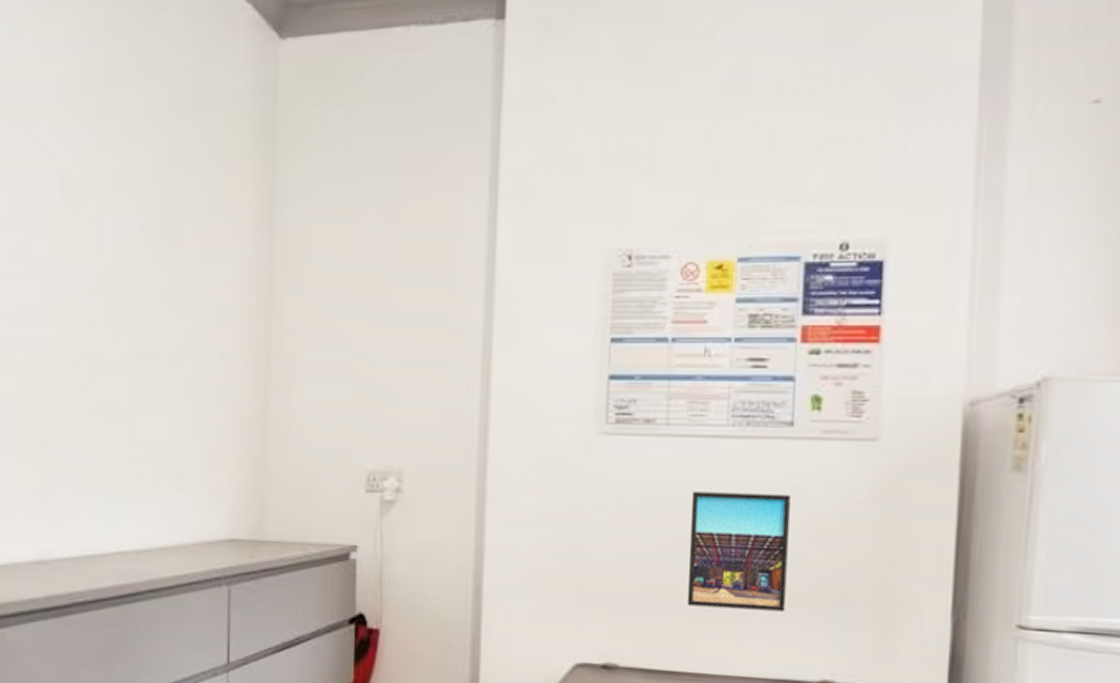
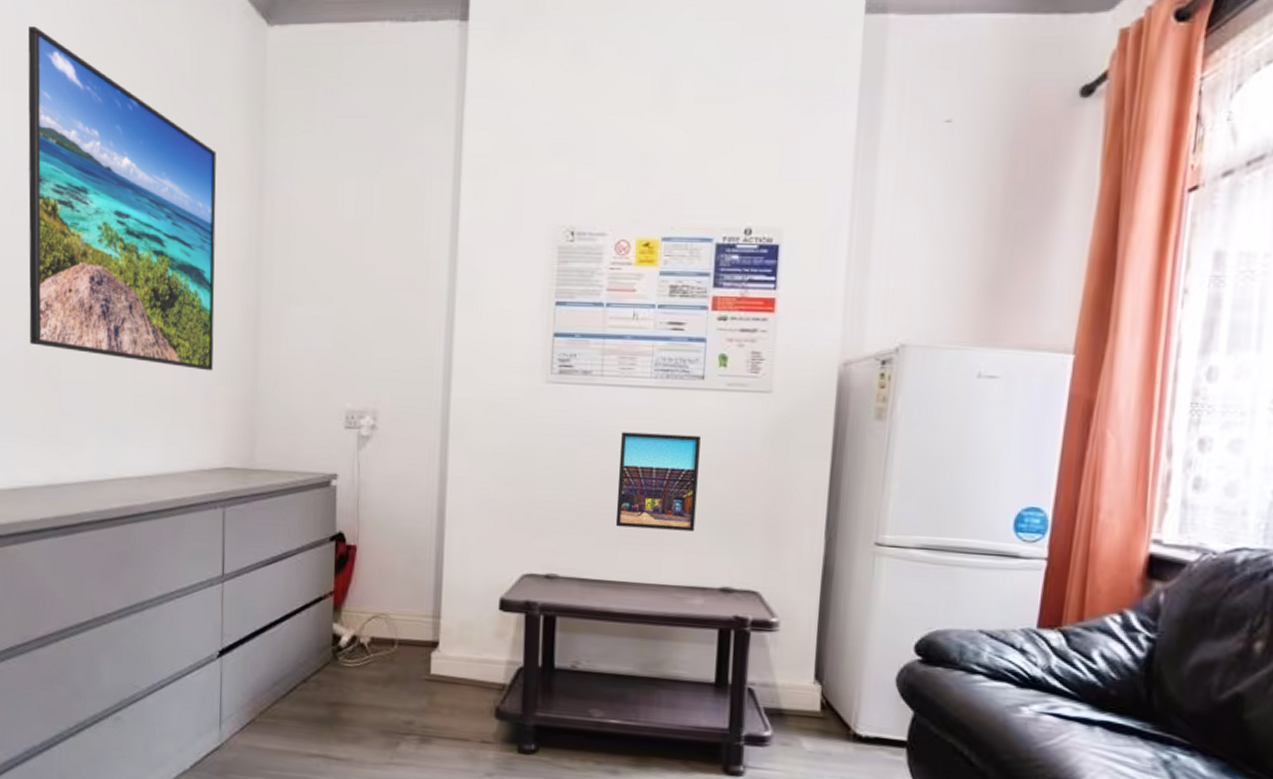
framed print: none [21,56,223,429] -> present [28,26,216,371]

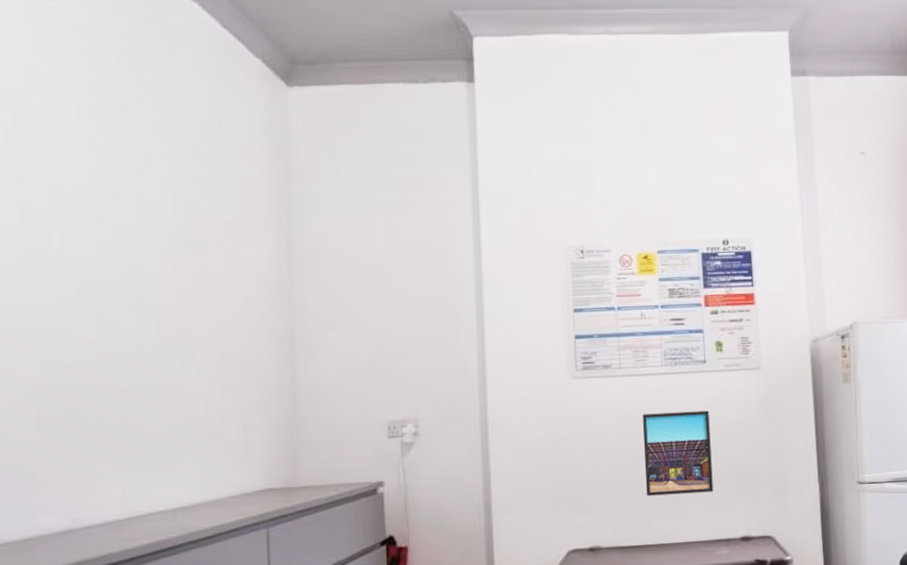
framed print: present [28,26,216,371] -> none [35,89,249,399]

